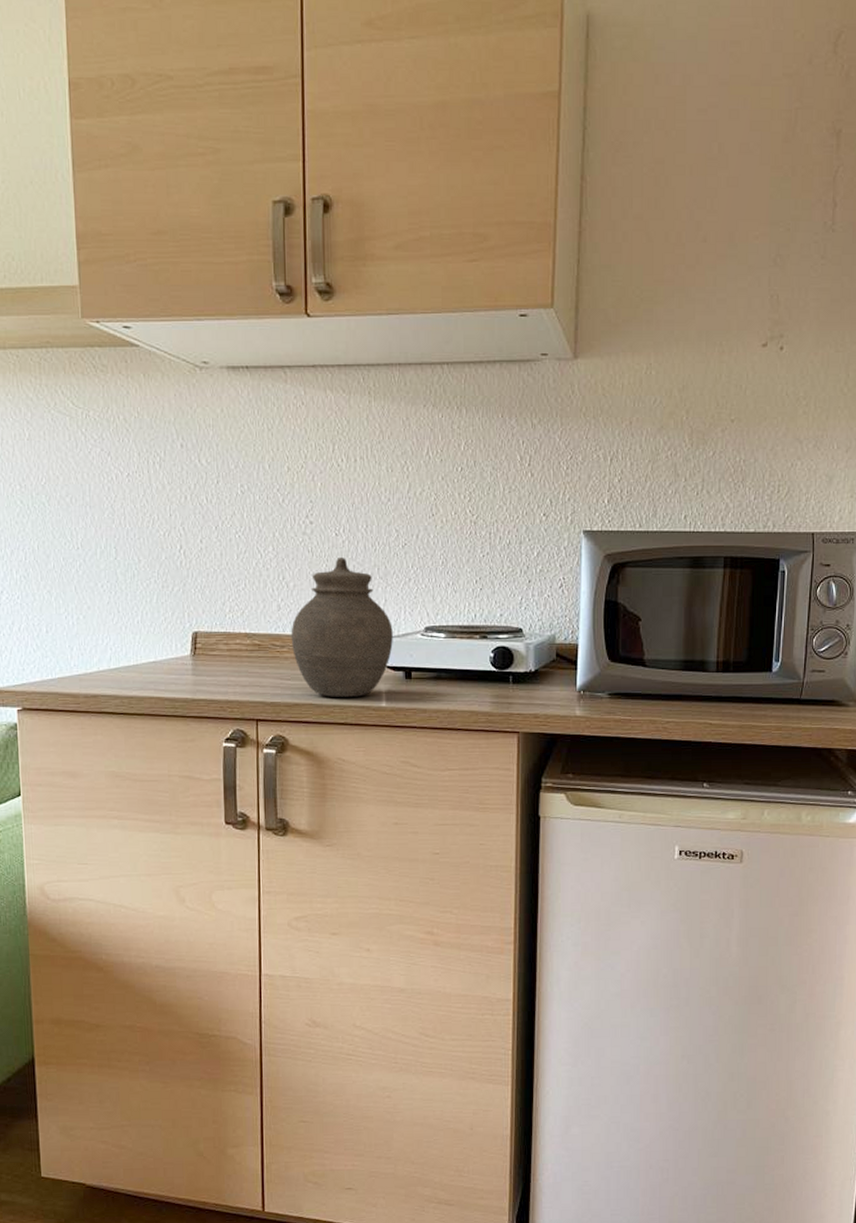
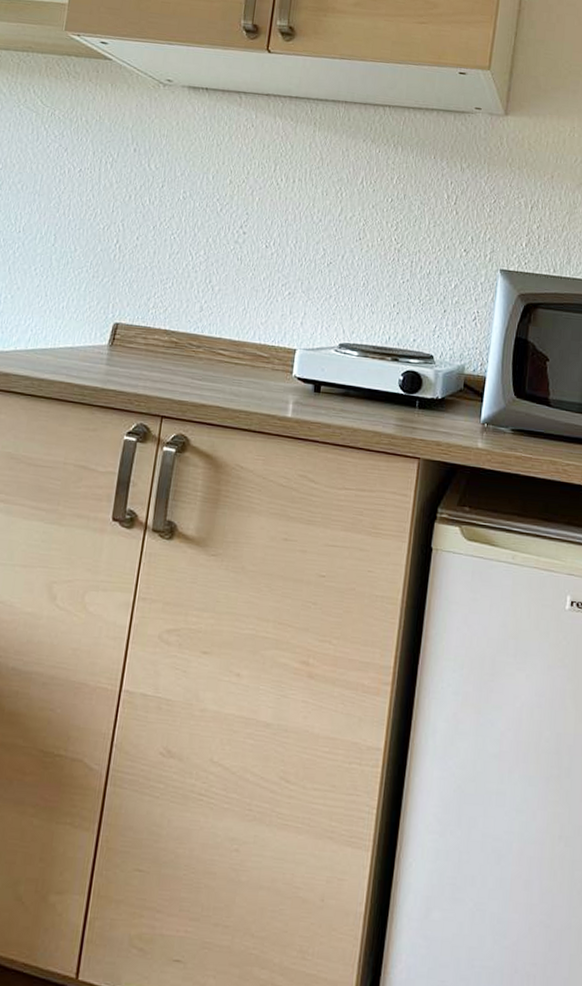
jar: present [291,556,393,697] -> none [208,267,308,405]

